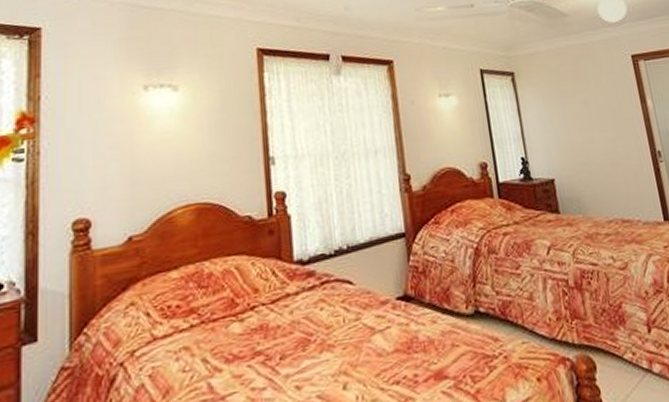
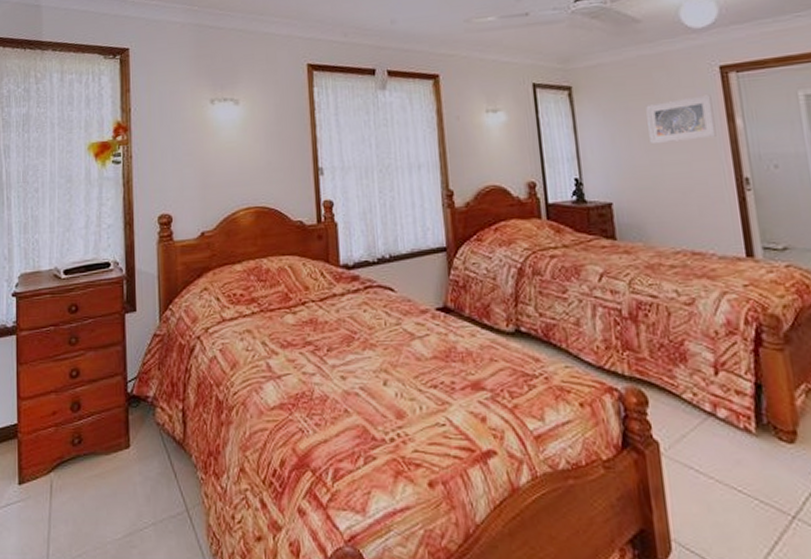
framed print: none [576,79,634,123] -> present [646,94,717,143]

